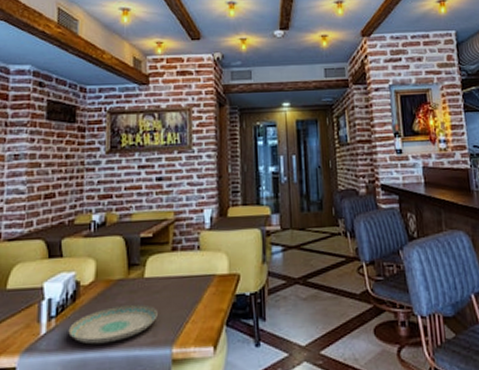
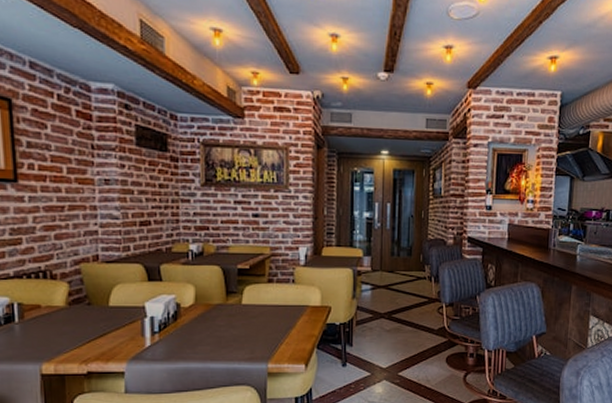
plate: present [68,304,158,345] -> none [171,326,255,357]

